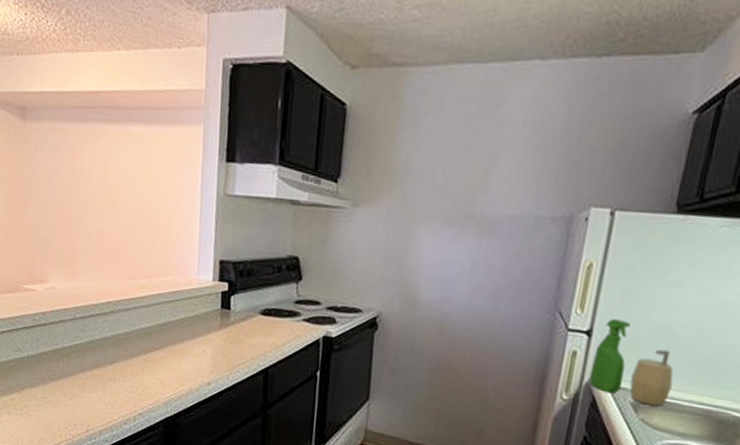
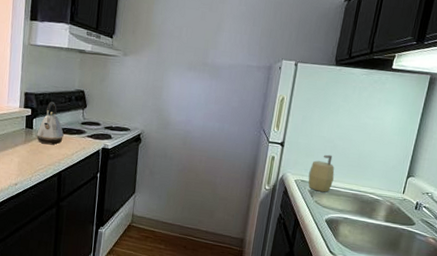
kettle: none [235,272,272,332] -> present [36,101,65,145]
spray bottle: present [588,319,630,393] -> none [282,135,308,184]

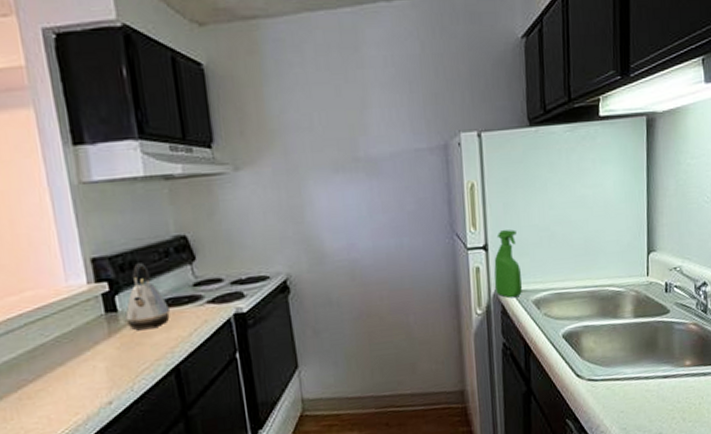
spray bottle: none [282,135,308,184] -> present [494,229,522,298]
soap dispenser: present [308,154,335,192] -> none [528,247,561,301]

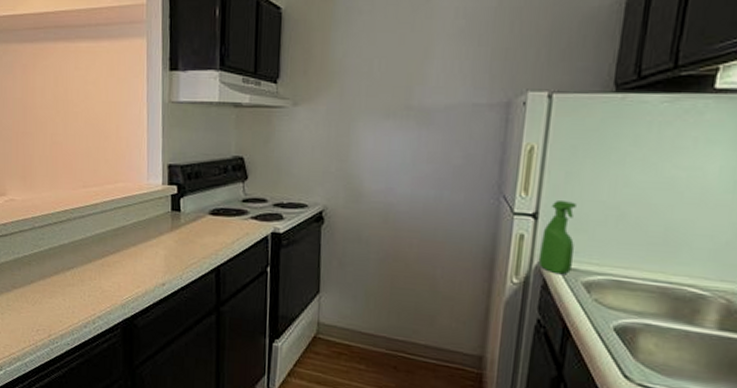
kettle: present [125,263,171,331] -> none [186,174,221,232]

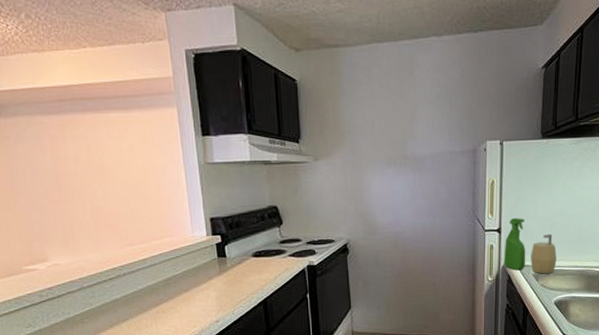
soap dispenser: none [580,228,625,286] -> present [531,233,557,274]

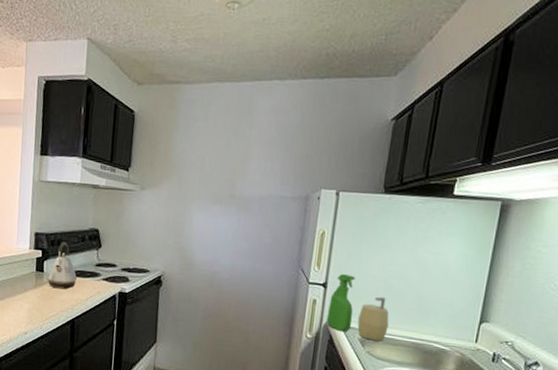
kettle: none [231,223,263,272] -> present [48,242,78,289]

